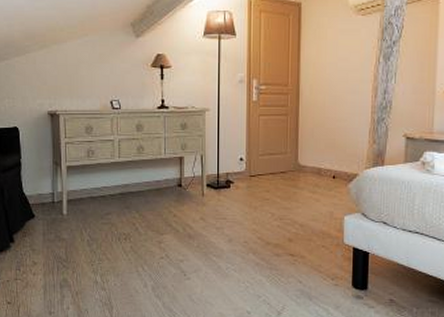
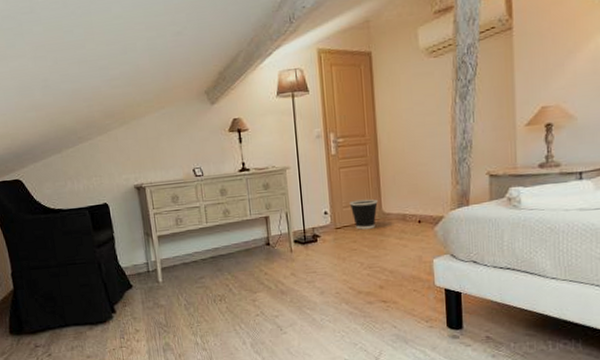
wastebasket: none [266,149,294,180] -> present [349,198,378,230]

